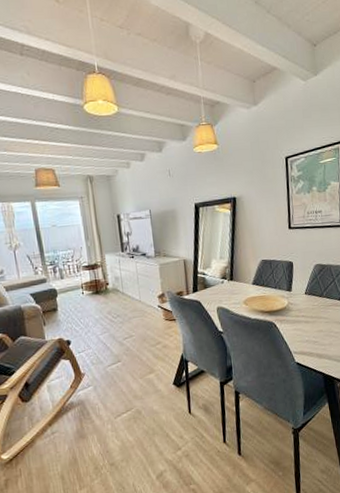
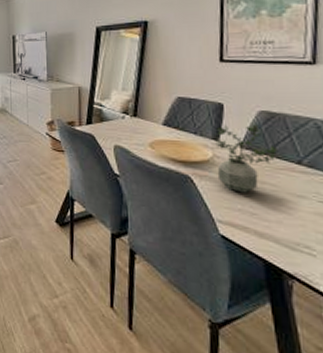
potted plant: none [289,275,328,328] -> present [215,124,279,193]

